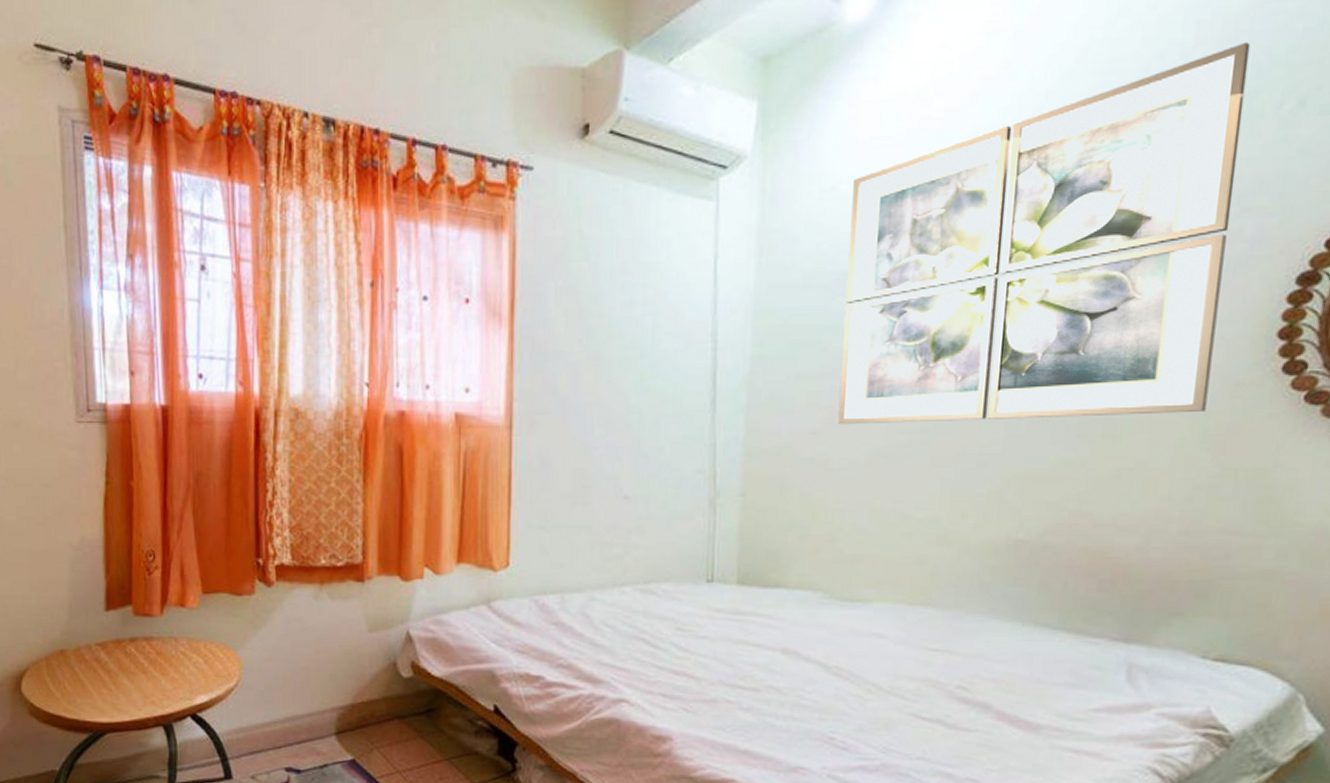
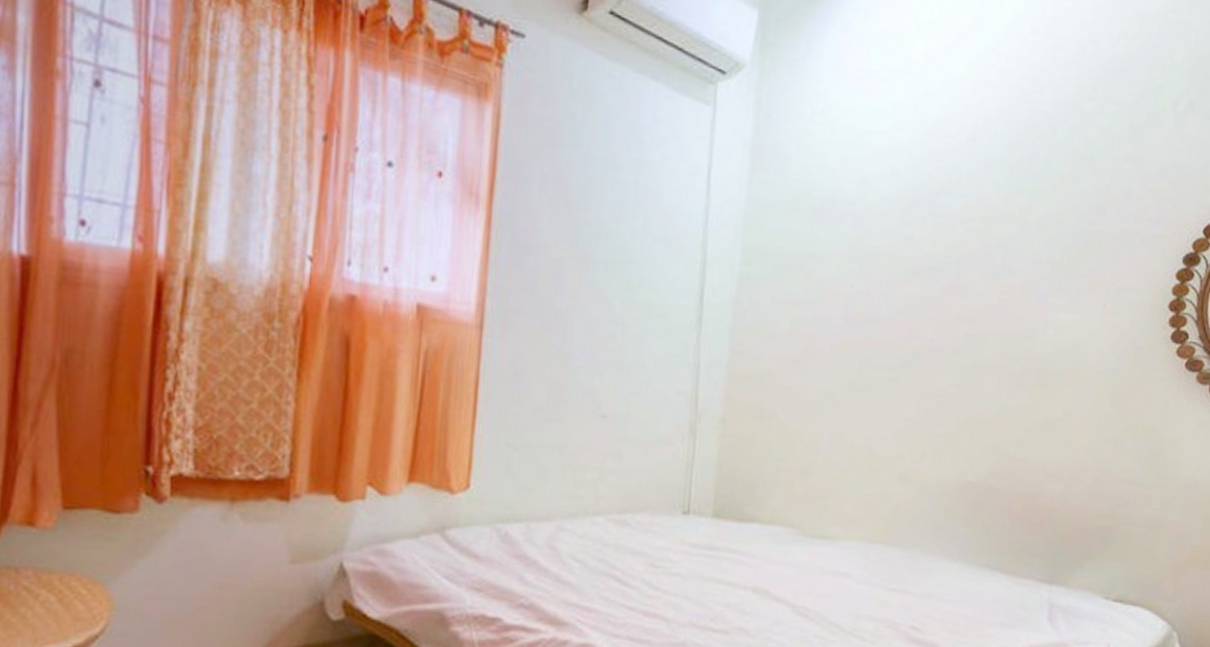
wall art: present [837,41,1251,425] -> none [816,42,1158,370]

